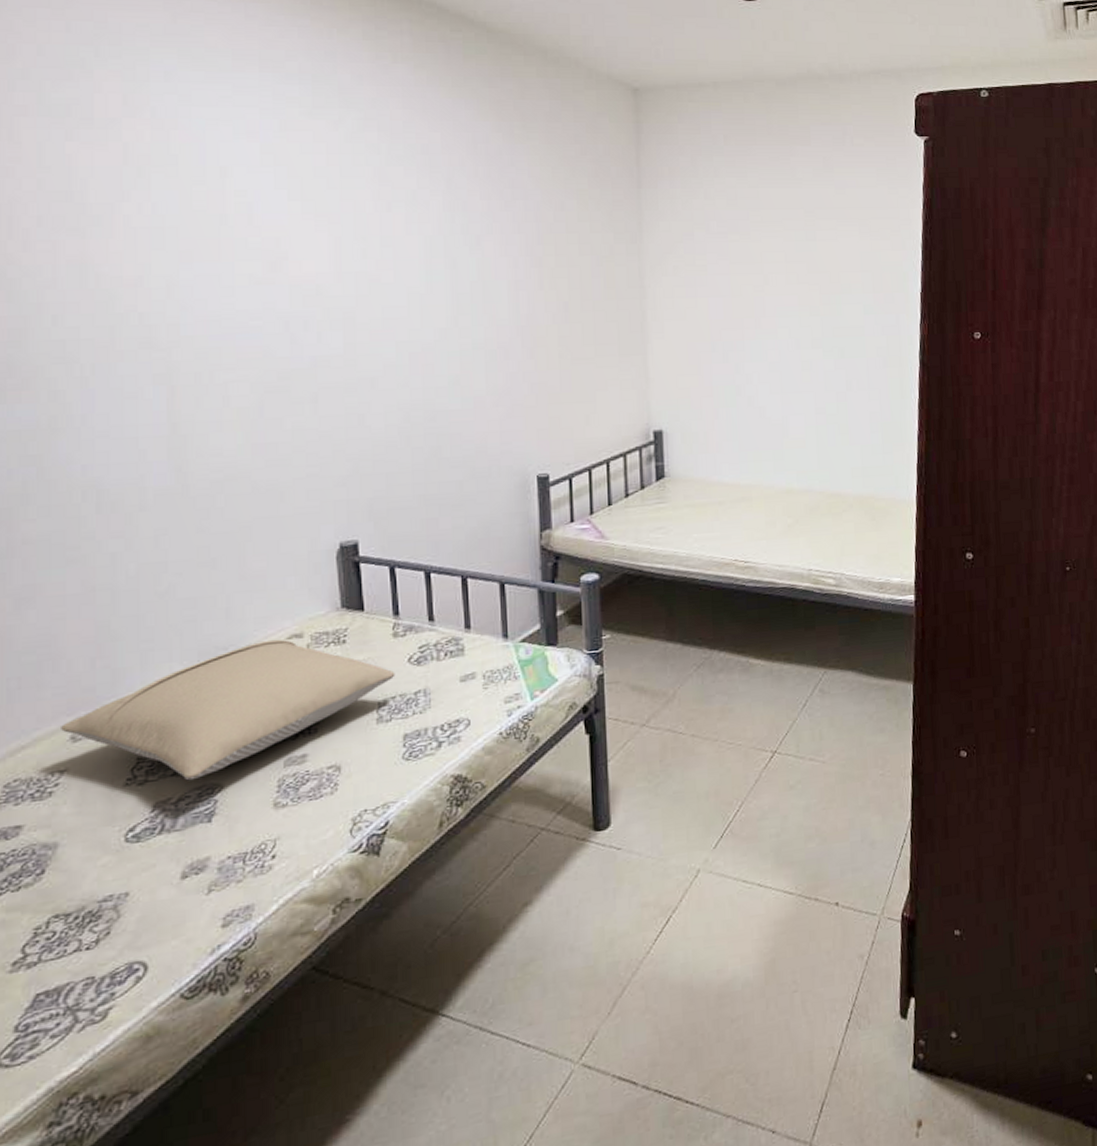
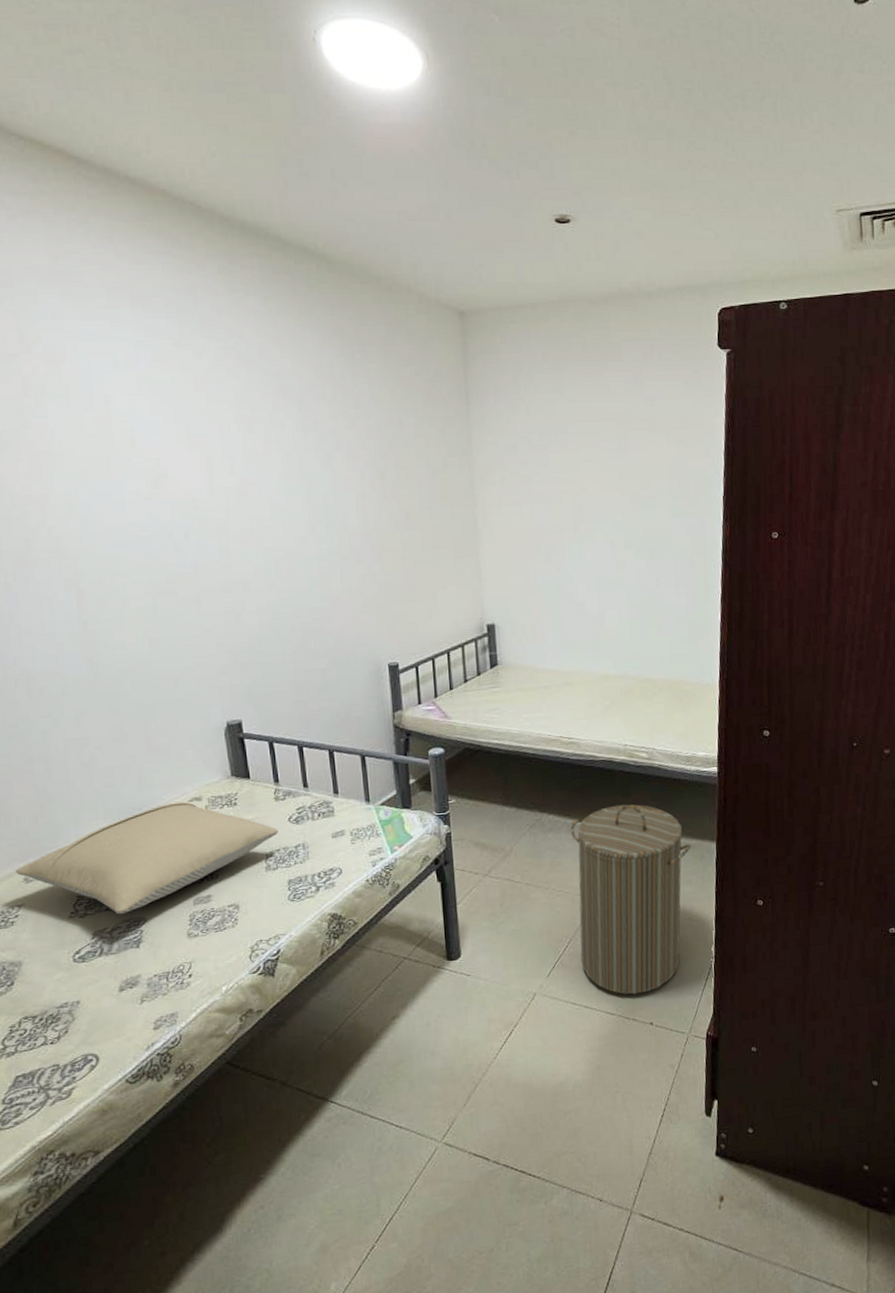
laundry hamper: none [744,639,884,869] -> present [569,804,691,995]

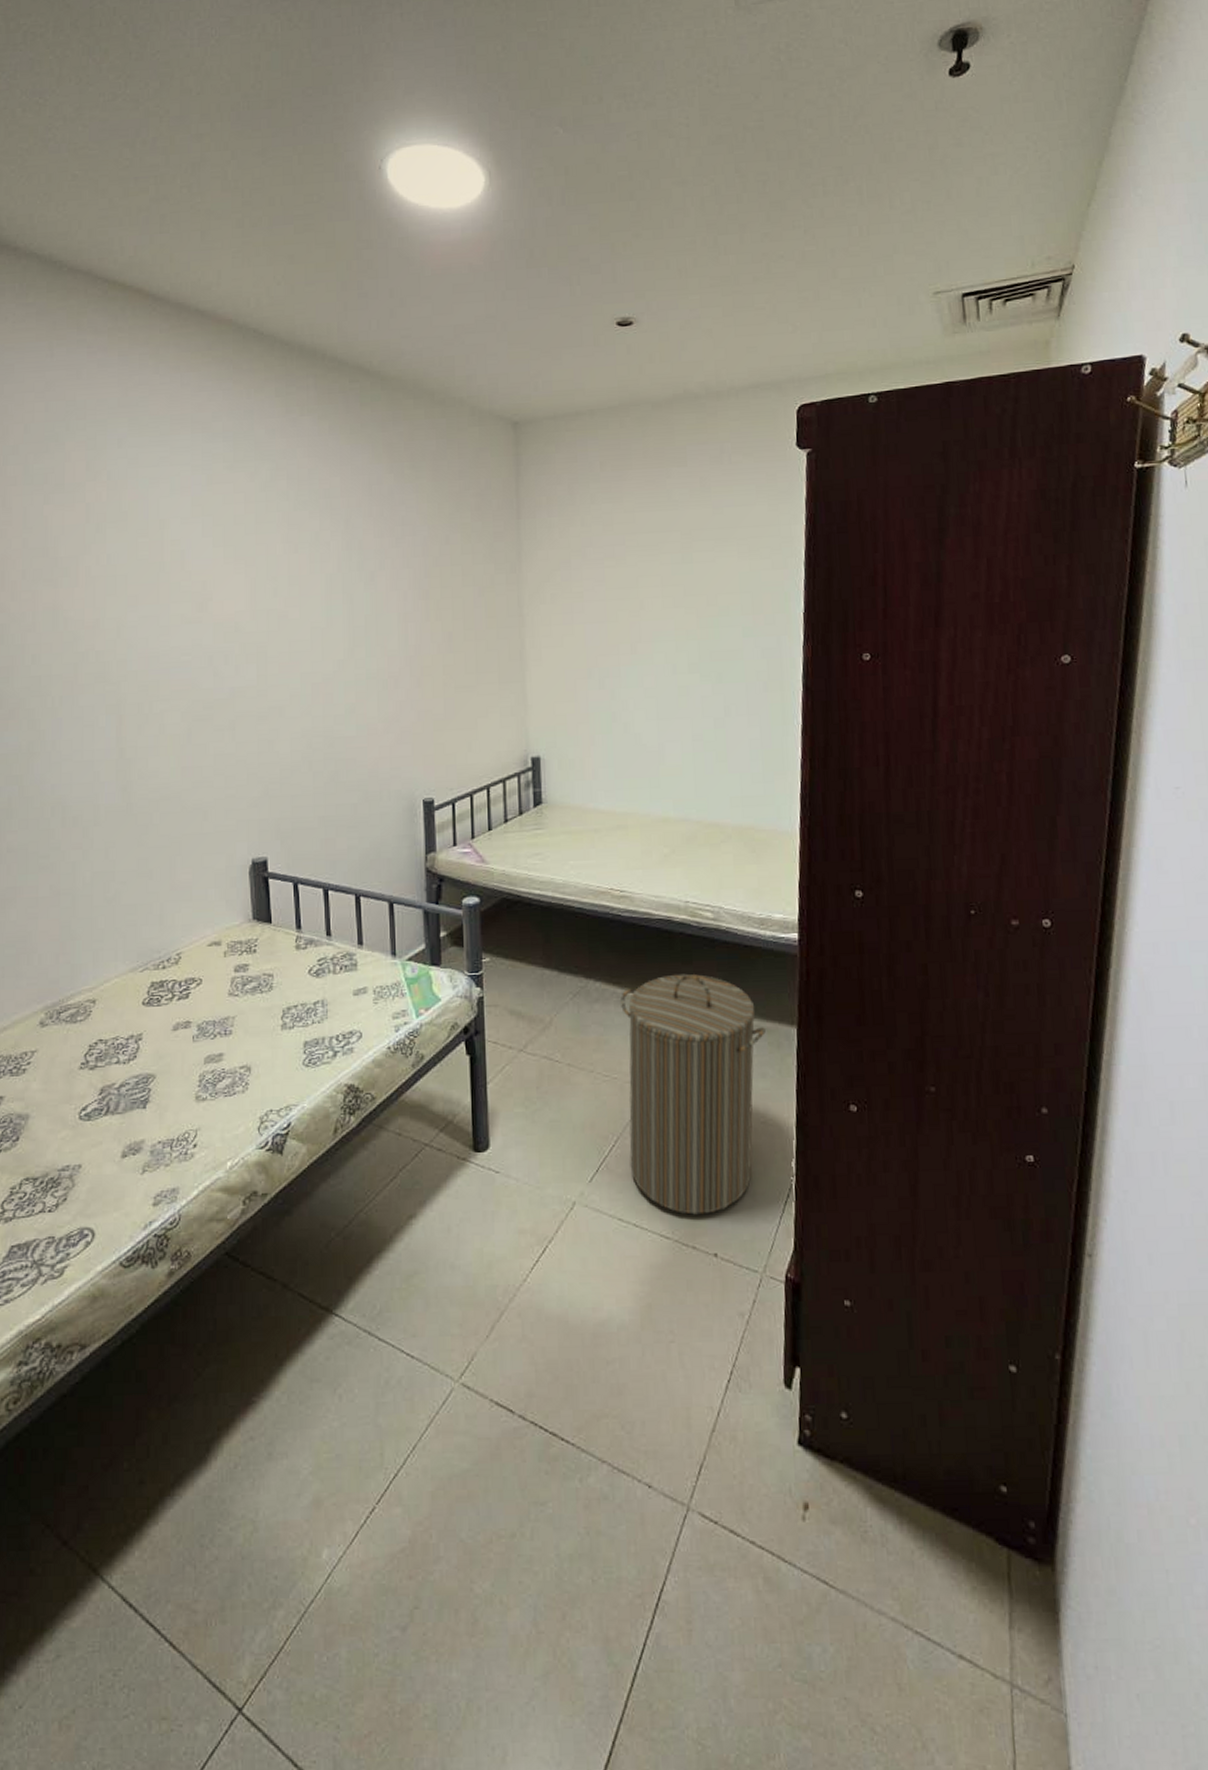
pillow: present [16,801,279,915] -> none [33,945,298,1069]

